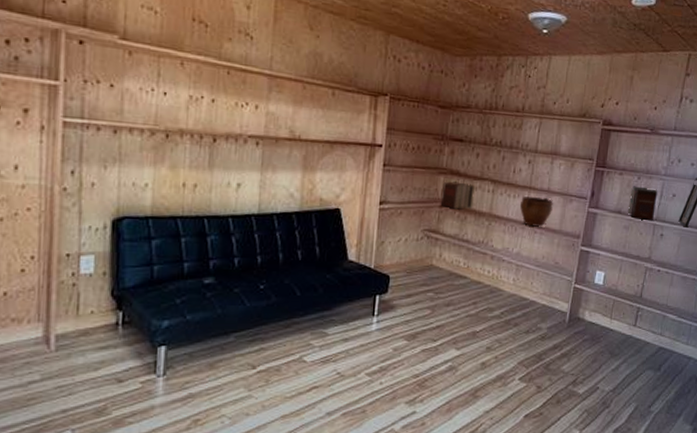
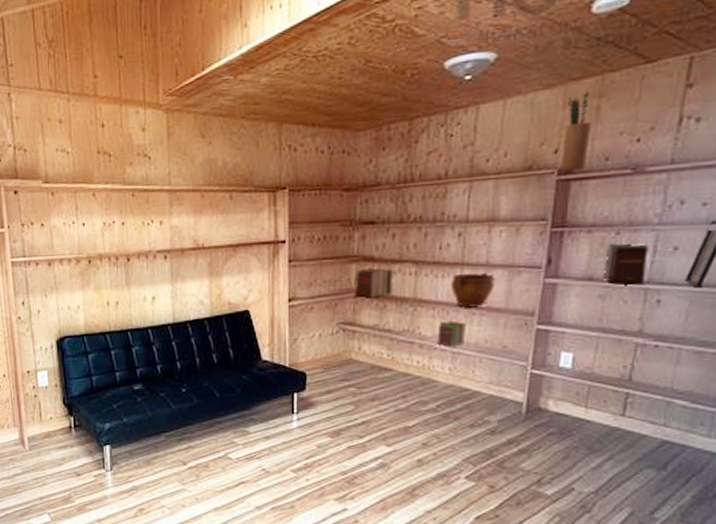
books: none [505,236,529,260] -> present [437,320,466,347]
vase: none [604,61,627,124] -> present [560,89,591,172]

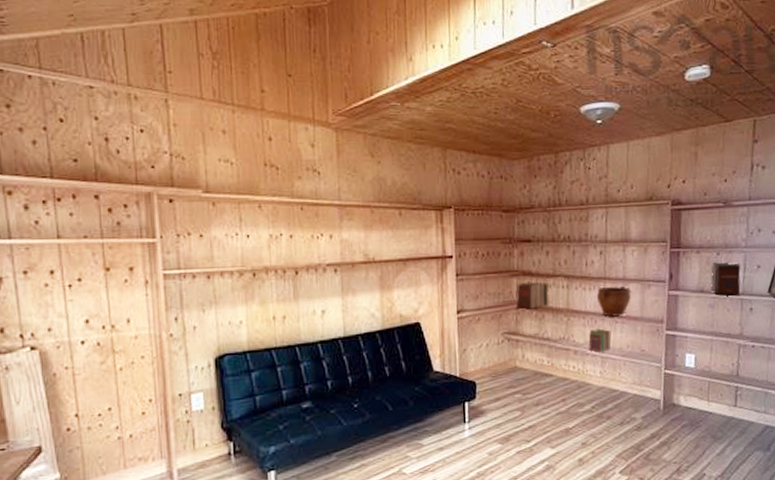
vase: present [560,89,591,172] -> none [673,138,692,203]

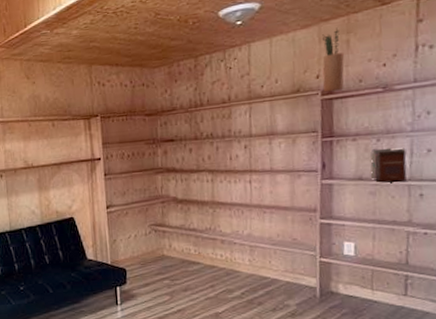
books: present [516,282,550,309] -> none [161,177,195,203]
books: present [588,328,612,353] -> none [235,218,261,242]
ceramic pot: present [597,287,631,317] -> none [243,178,280,208]
vase: none [673,138,692,203] -> present [322,27,345,92]

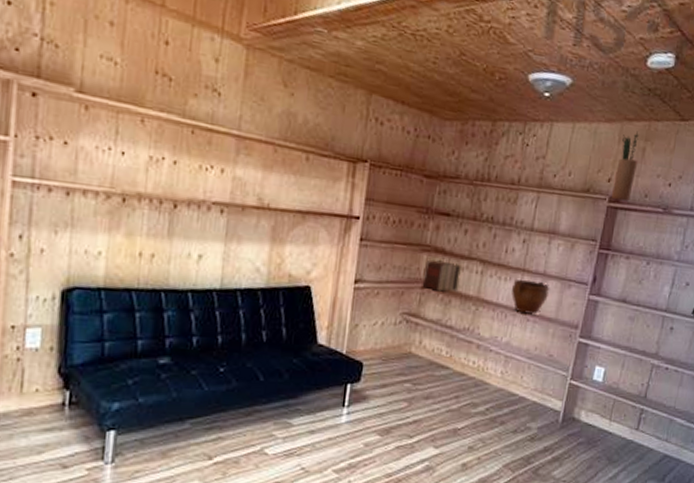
books: none [161,177,195,203] -> present [422,259,462,292]
ceramic pot: none [243,178,280,208] -> present [512,280,549,315]
books: present [370,148,407,183] -> none [634,272,669,313]

